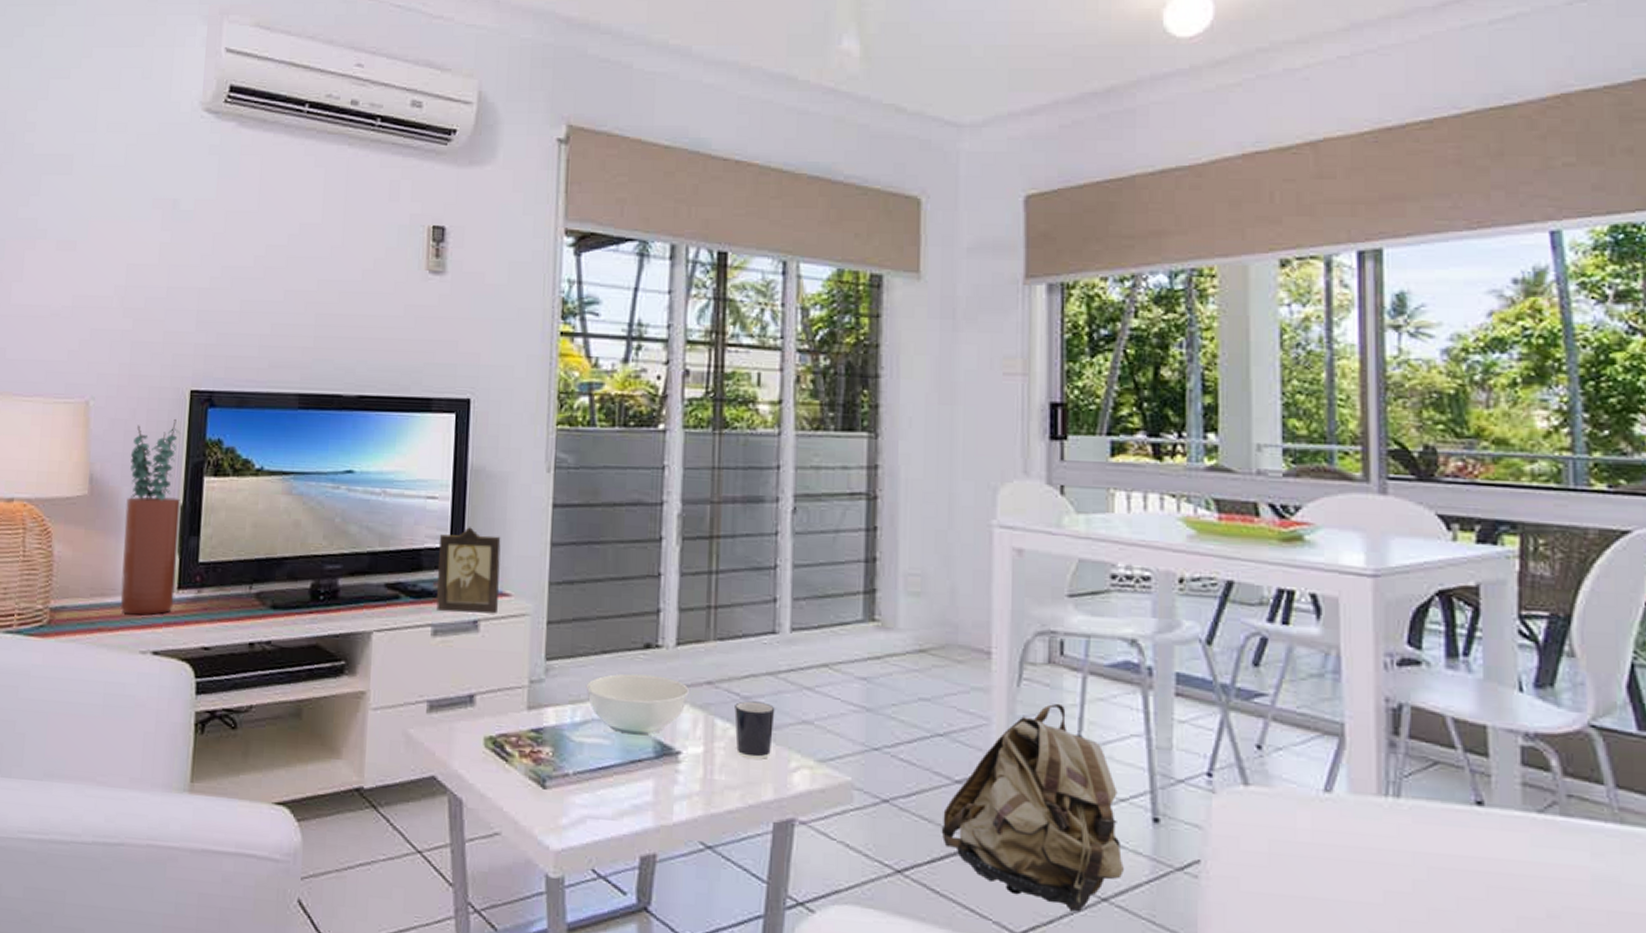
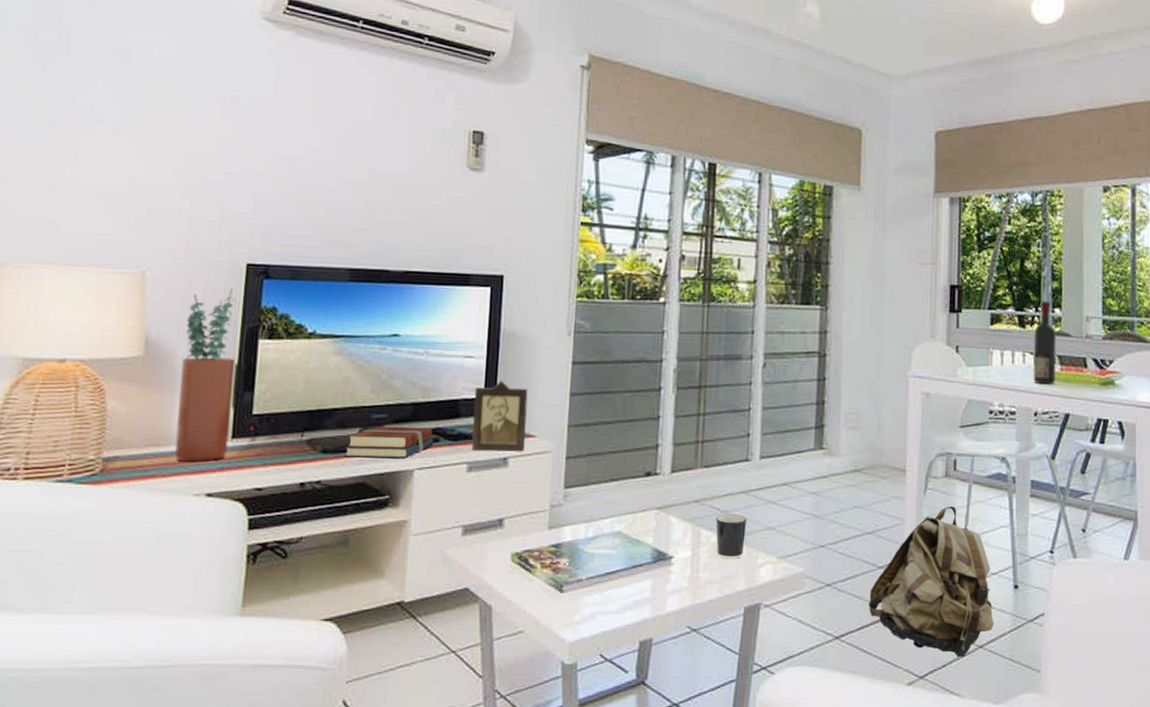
books: none [295,578,394,617] -> present [344,426,434,458]
bowl: present [585,673,690,735] -> none [597,496,682,545]
wine bottle: none [1176,423,1210,539] -> present [1033,301,1056,384]

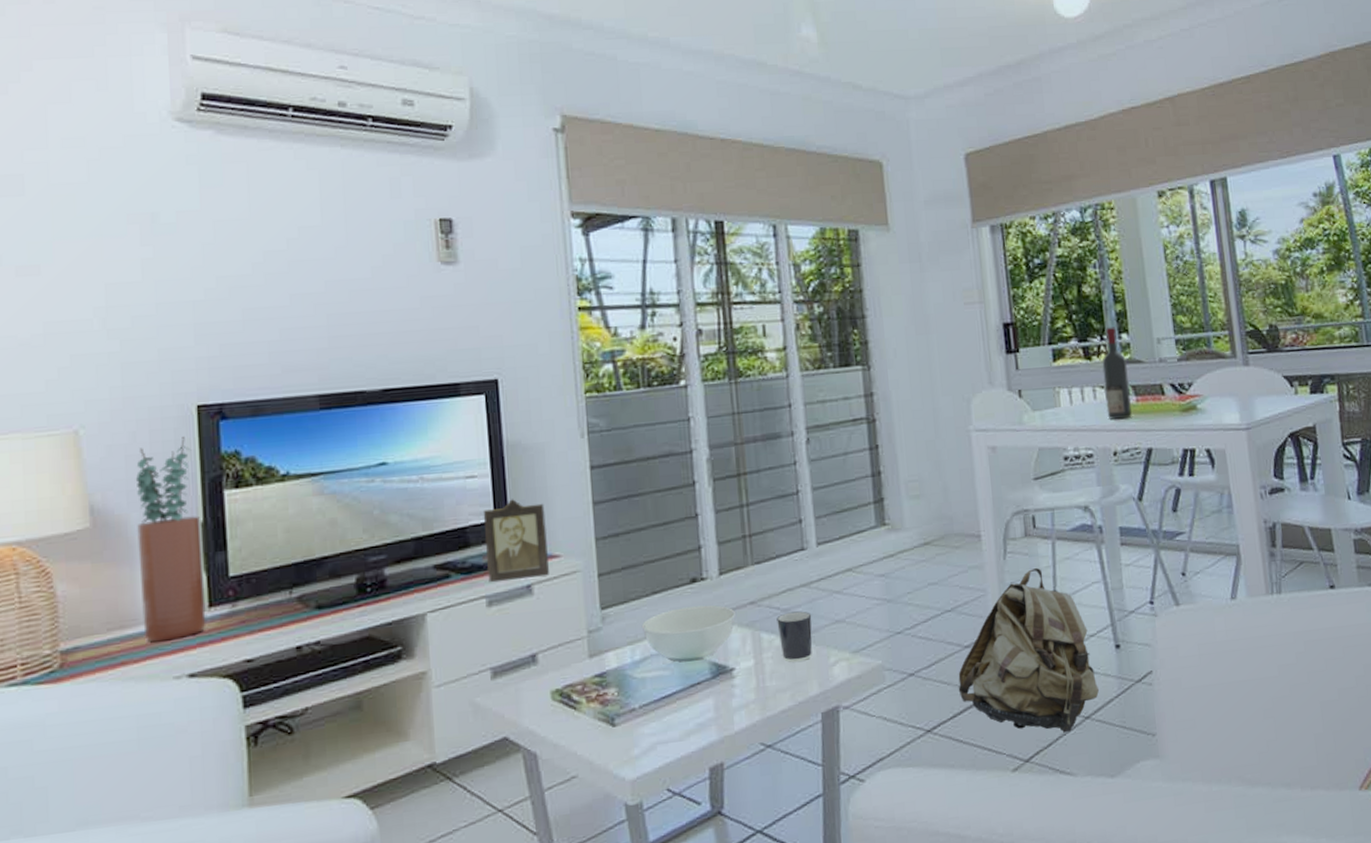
books: present [344,426,434,458] -> none [342,563,445,610]
bowl: none [597,496,682,545] -> present [641,605,737,662]

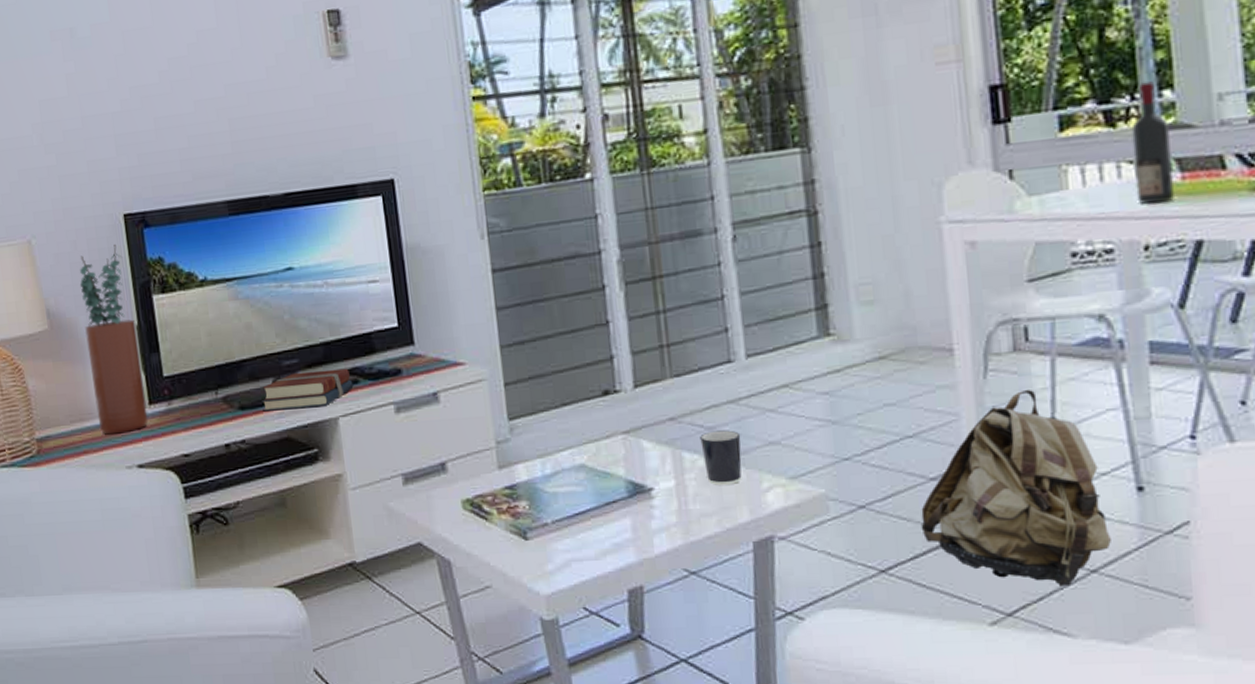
books: none [342,563,445,610] -> present [262,368,354,412]
photo frame: present [483,499,549,583] -> none [386,304,455,390]
bowl: present [641,605,737,662] -> none [551,419,654,479]

